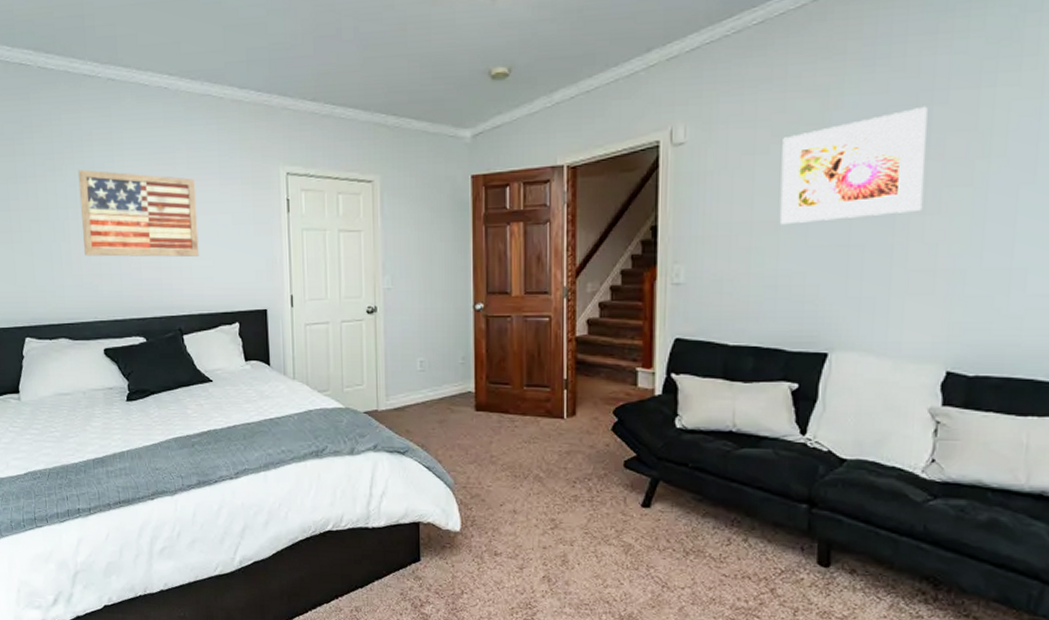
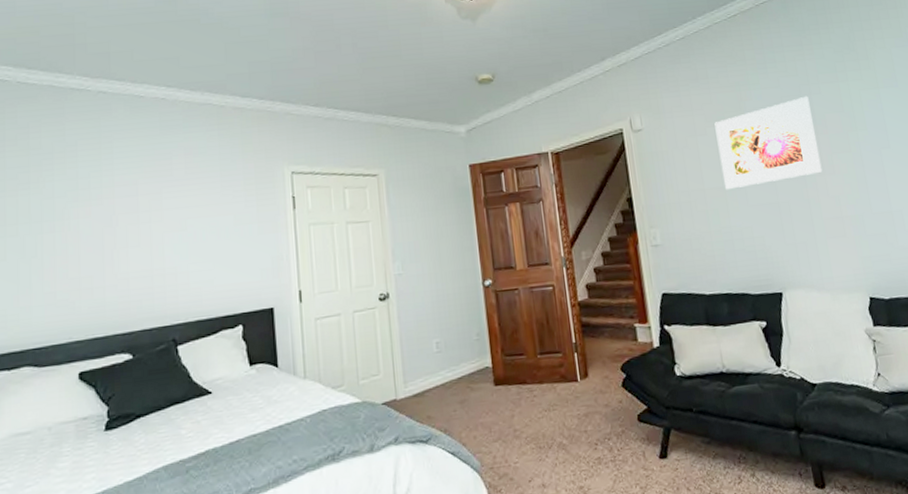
wall art: present [77,170,199,257] -> none [57,181,198,271]

